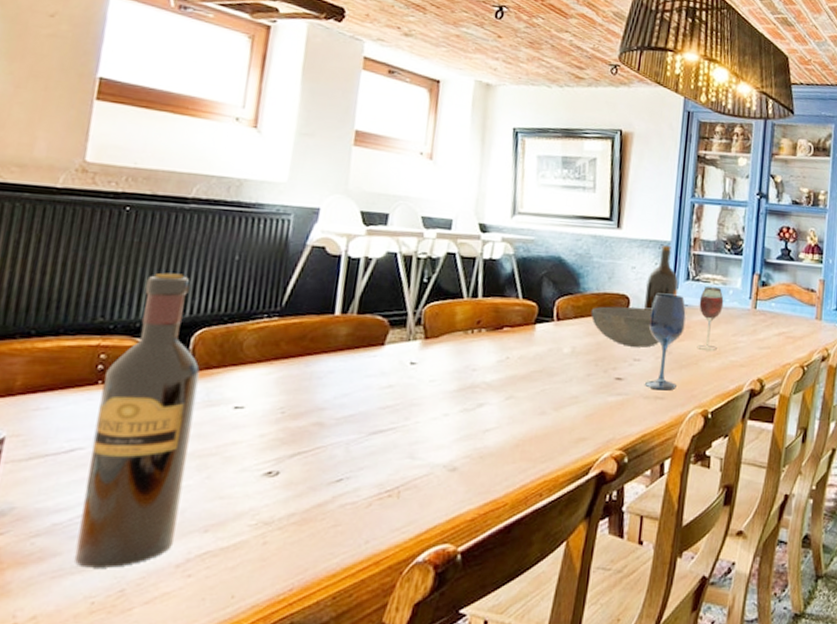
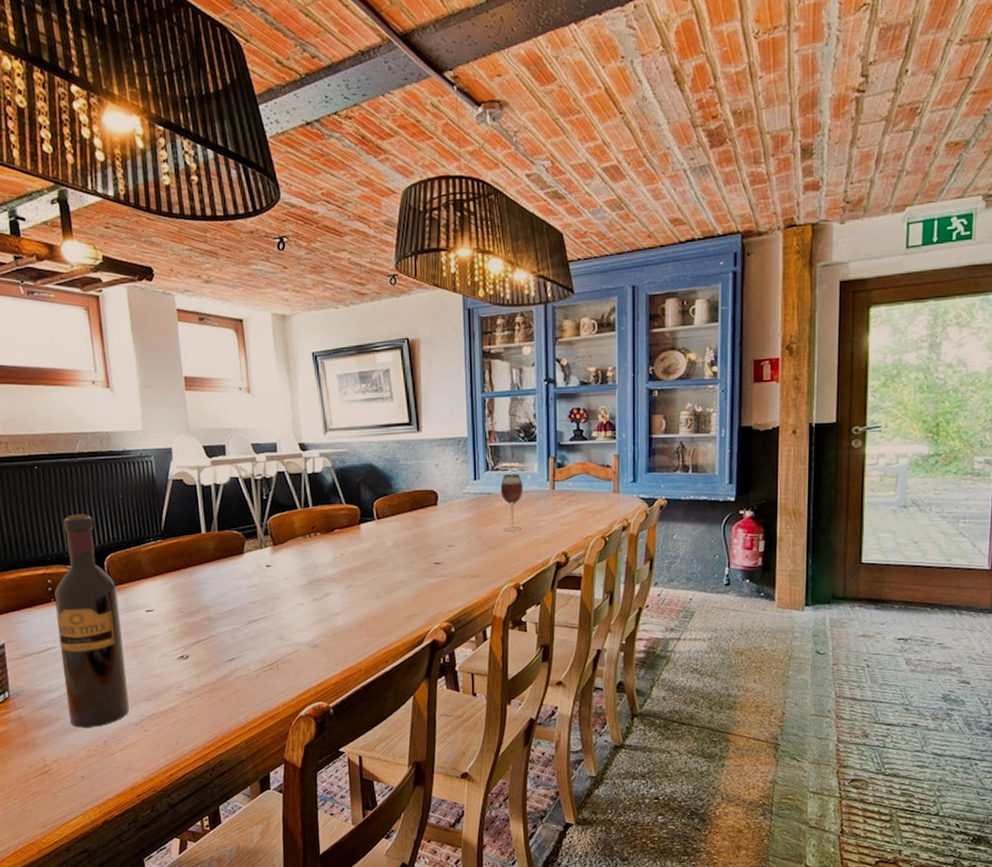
bowl: present [590,306,659,348] -> none [405,500,469,535]
wine bottle: present [644,245,678,311] -> none [451,441,480,502]
wineglass: present [645,294,686,391] -> none [457,486,490,570]

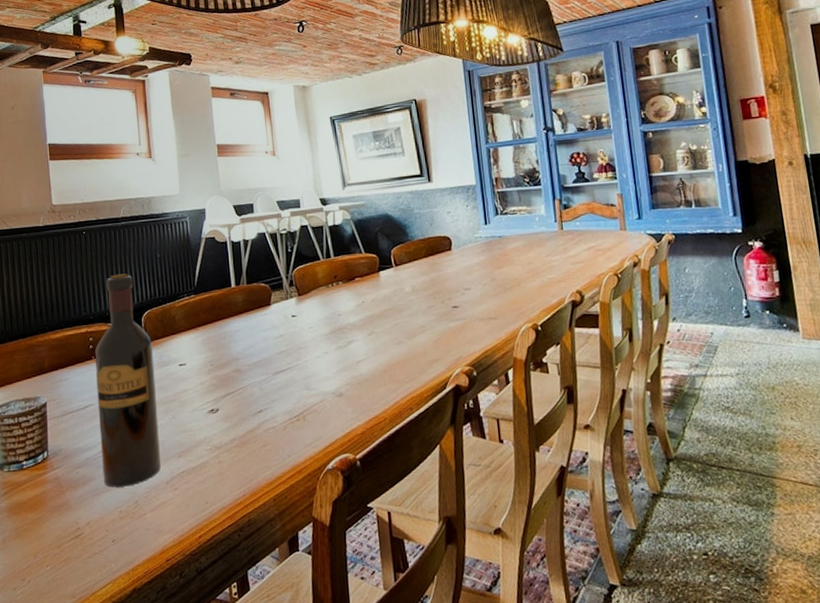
wineglass: present [500,474,523,533] -> none [510,217,535,274]

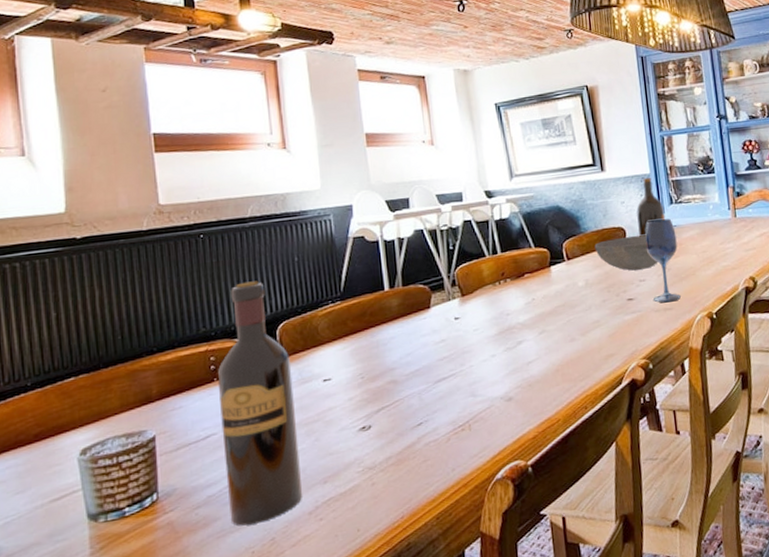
bowl: none [421,245,483,279] -> present [594,235,658,271]
wine bottle: none [462,189,491,247] -> present [636,178,666,237]
wineglass: none [470,229,505,312] -> present [645,219,681,303]

